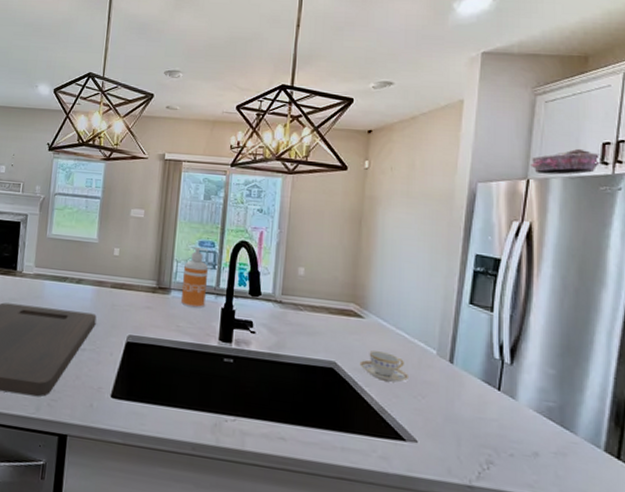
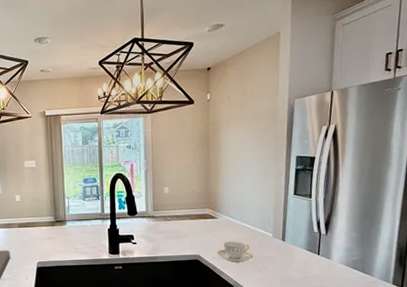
soap dispenser: present [181,247,209,308] -> none [74,184,95,232]
decorative basket: present [531,148,601,175] -> none [333,60,386,85]

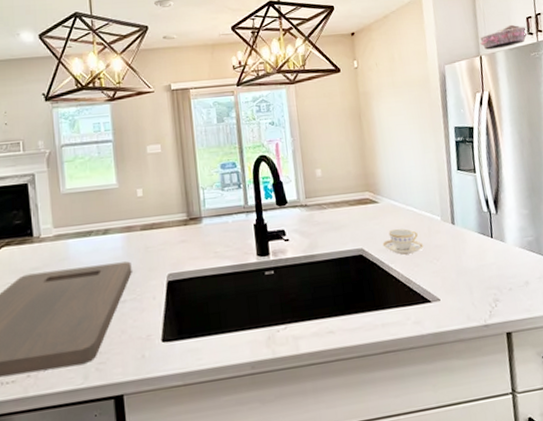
decorative basket: none [333,60,386,85] -> present [480,24,528,50]

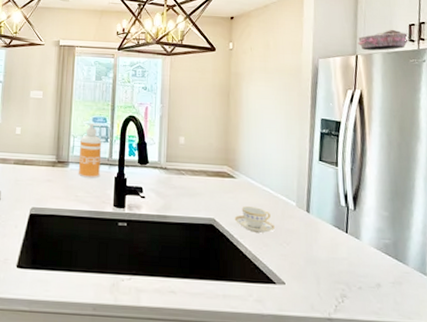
soap dispenser: none [211,170,238,232] -> present [79,123,102,178]

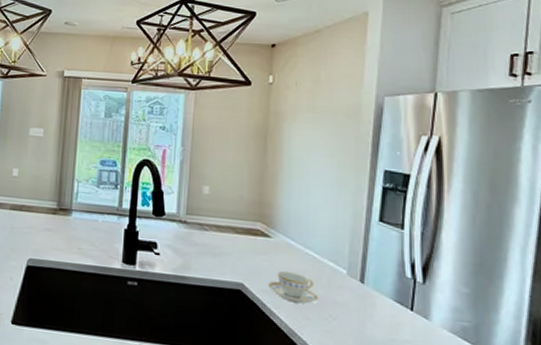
soap dispenser: present [79,123,102,178] -> none [83,166,111,230]
decorative basket: present [358,29,409,51] -> none [438,60,510,88]

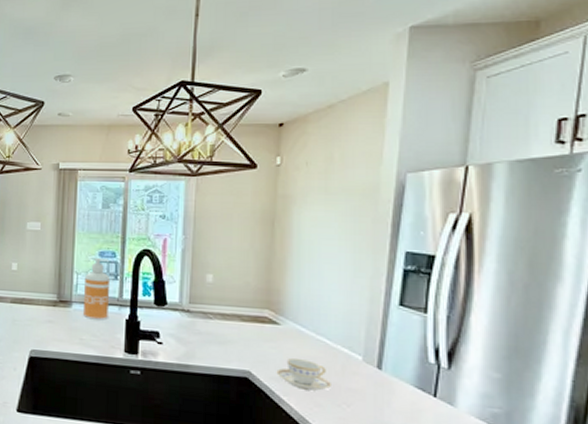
soap dispenser: none [83,166,111,230] -> present [84,258,111,320]

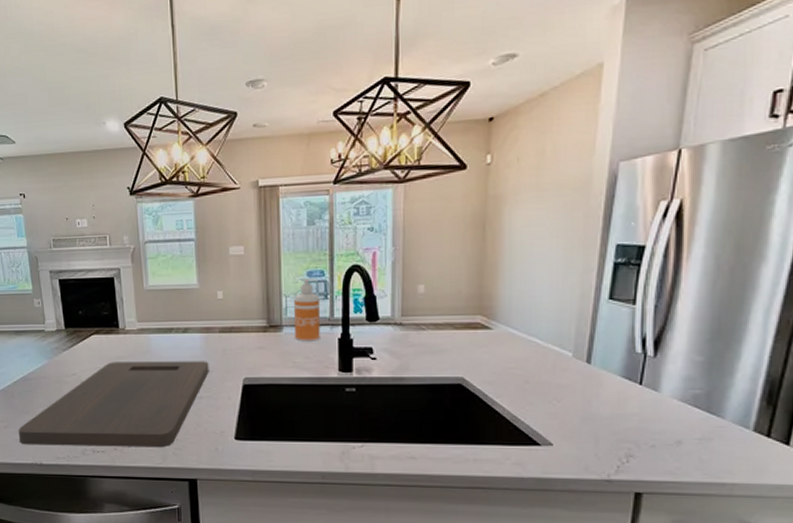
teacup: present [276,358,331,391] -> none [489,361,542,390]

